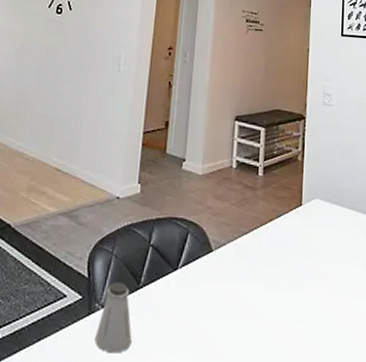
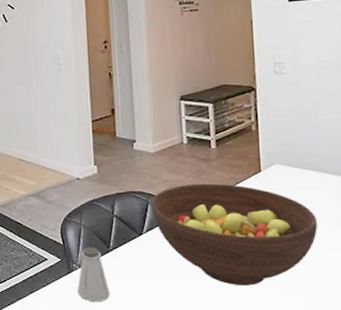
fruit bowl: none [190,213,347,335] -> present [151,183,317,286]

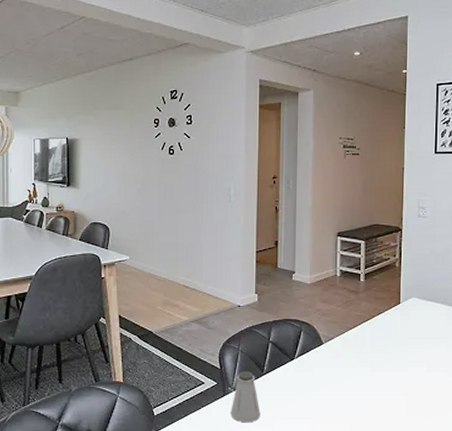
fruit bowl: present [151,183,317,286] -> none [304,313,442,405]

